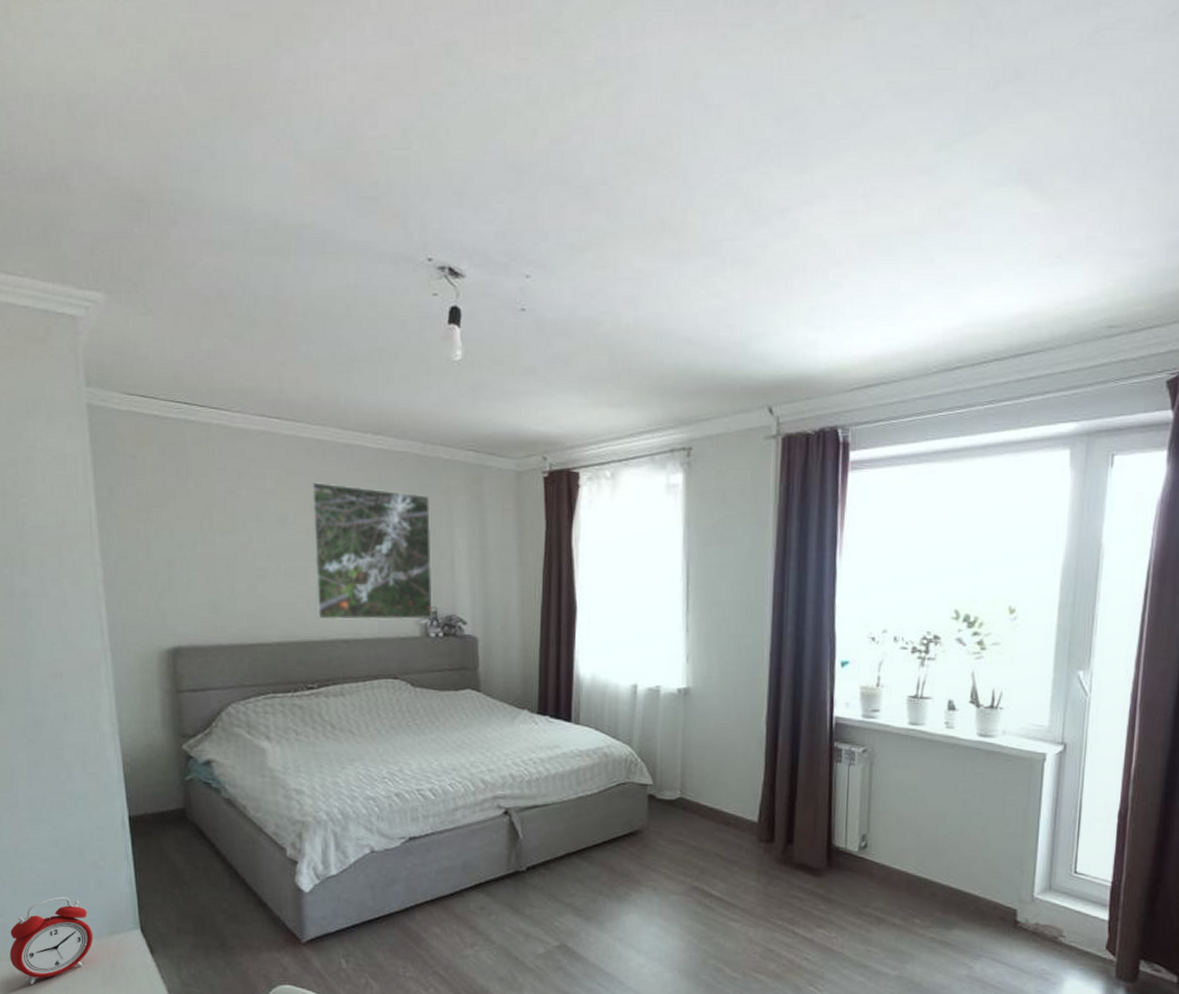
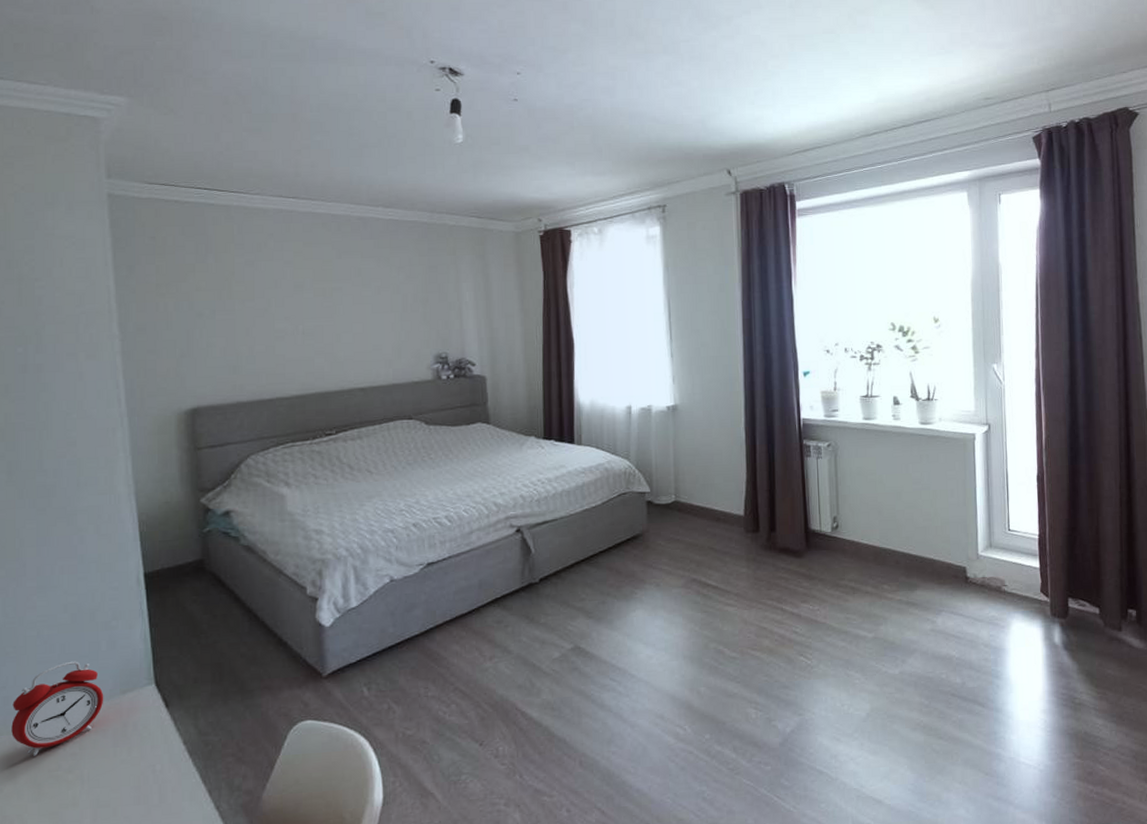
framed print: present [310,482,434,620] -> none [326,251,444,372]

